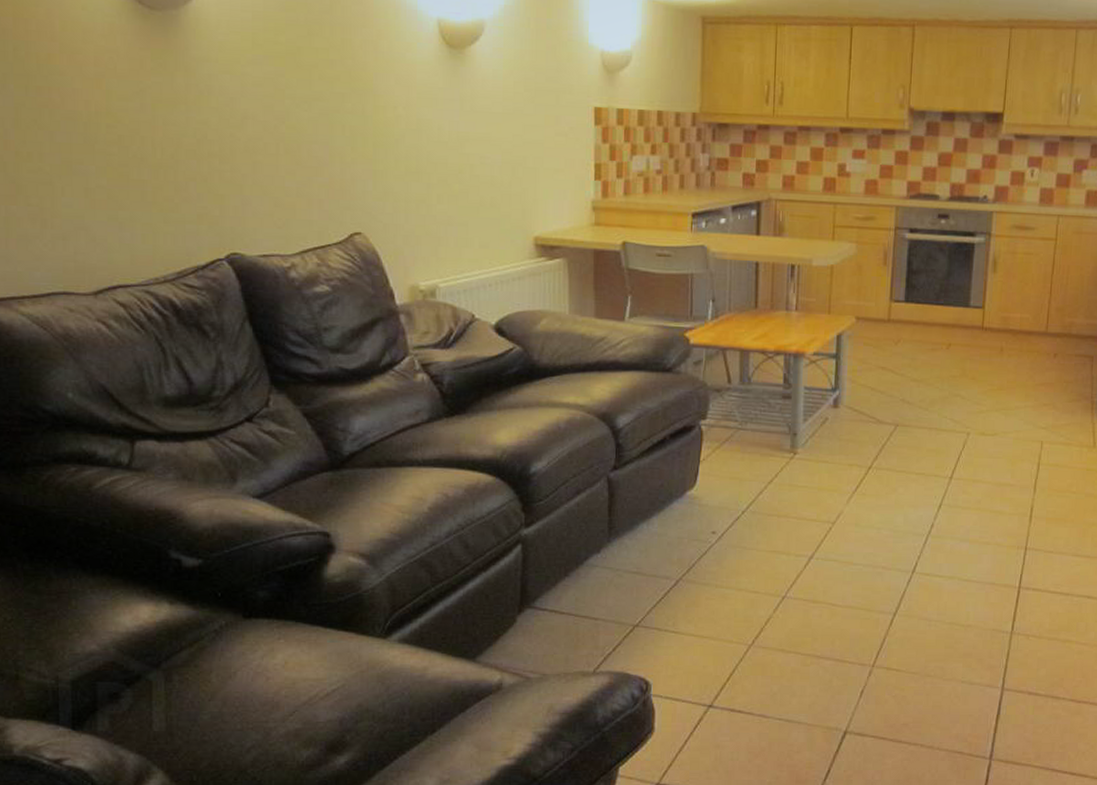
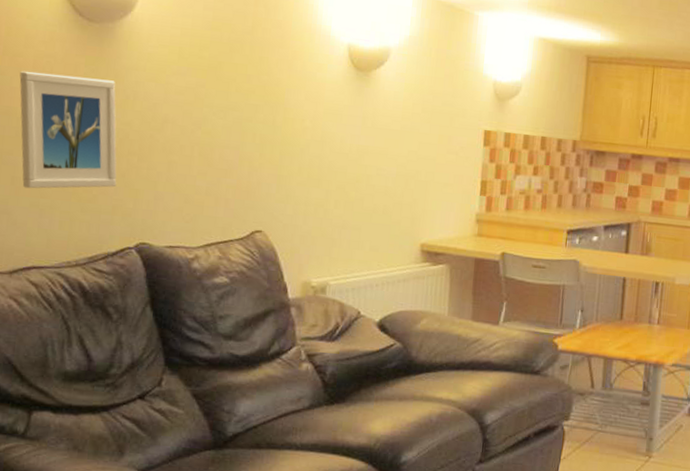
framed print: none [81,70,199,201] -> present [19,71,117,189]

